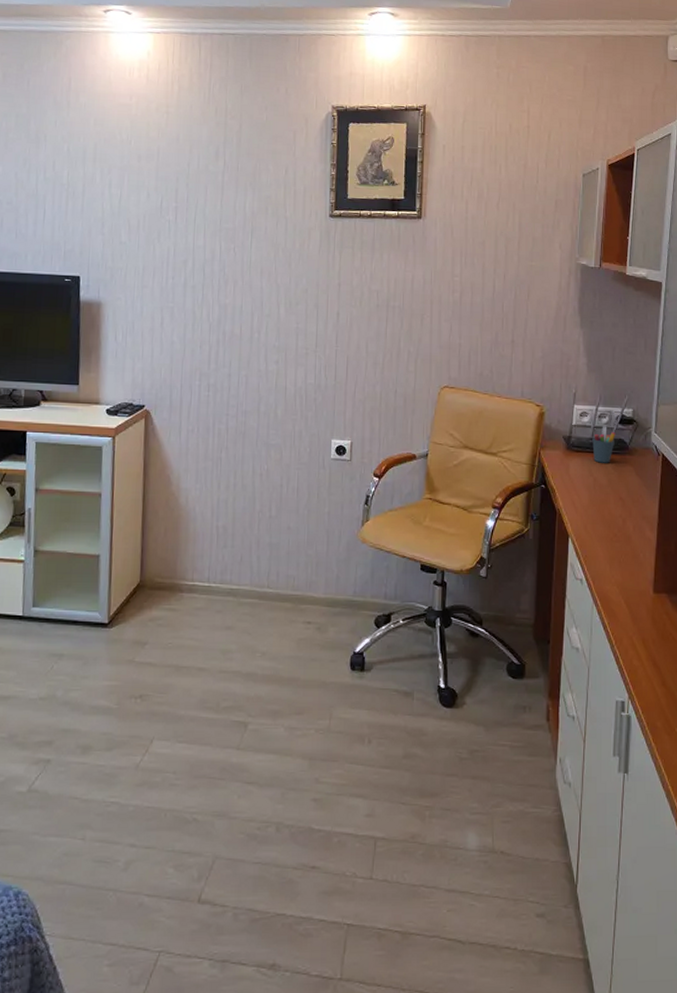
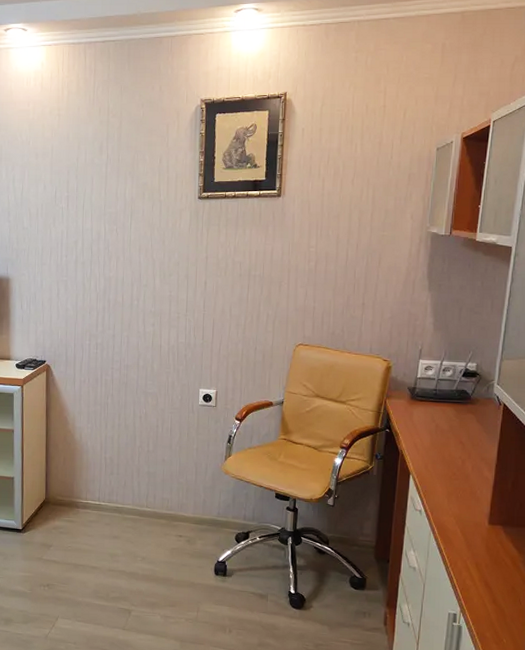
pen holder: present [592,426,616,463] -> none [435,378,459,411]

